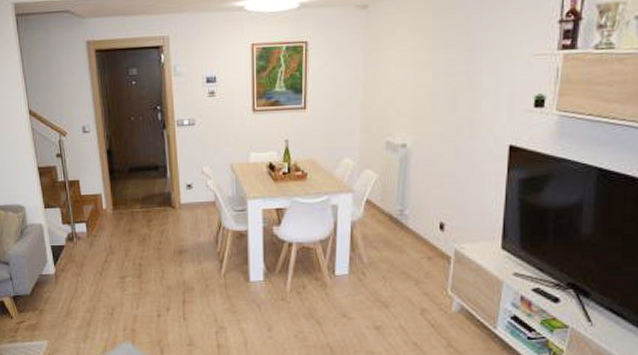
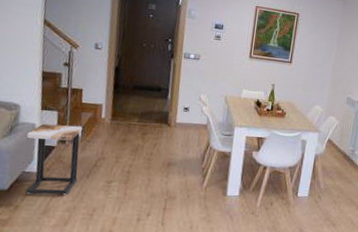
side table: none [36,221,91,297] -> present [26,123,83,195]

